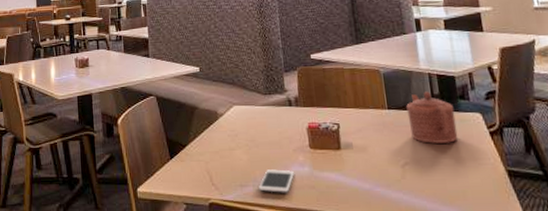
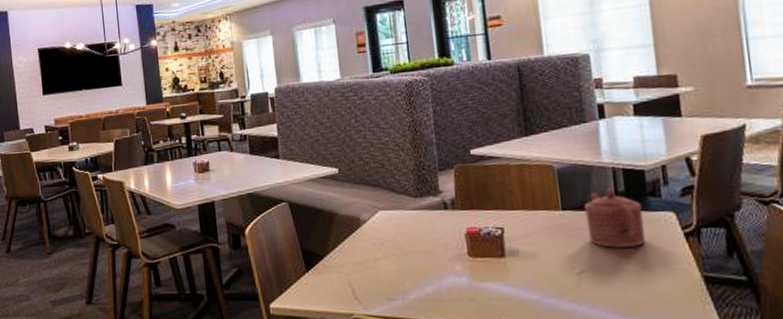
cell phone: present [258,169,295,193] -> none [408,280,451,306]

